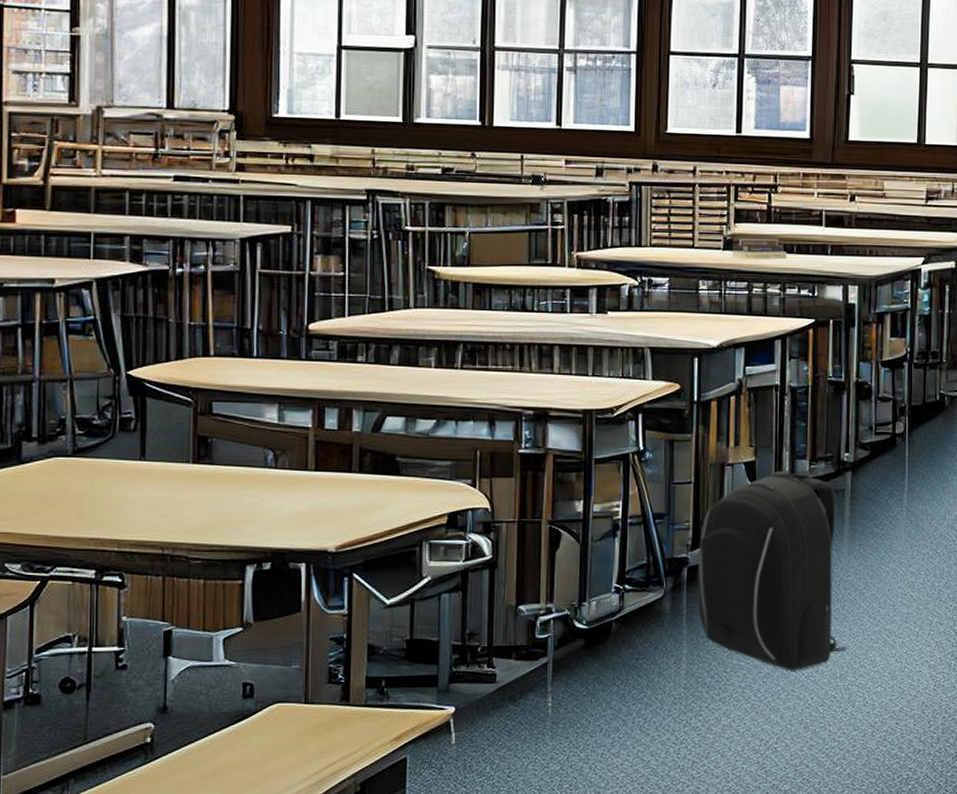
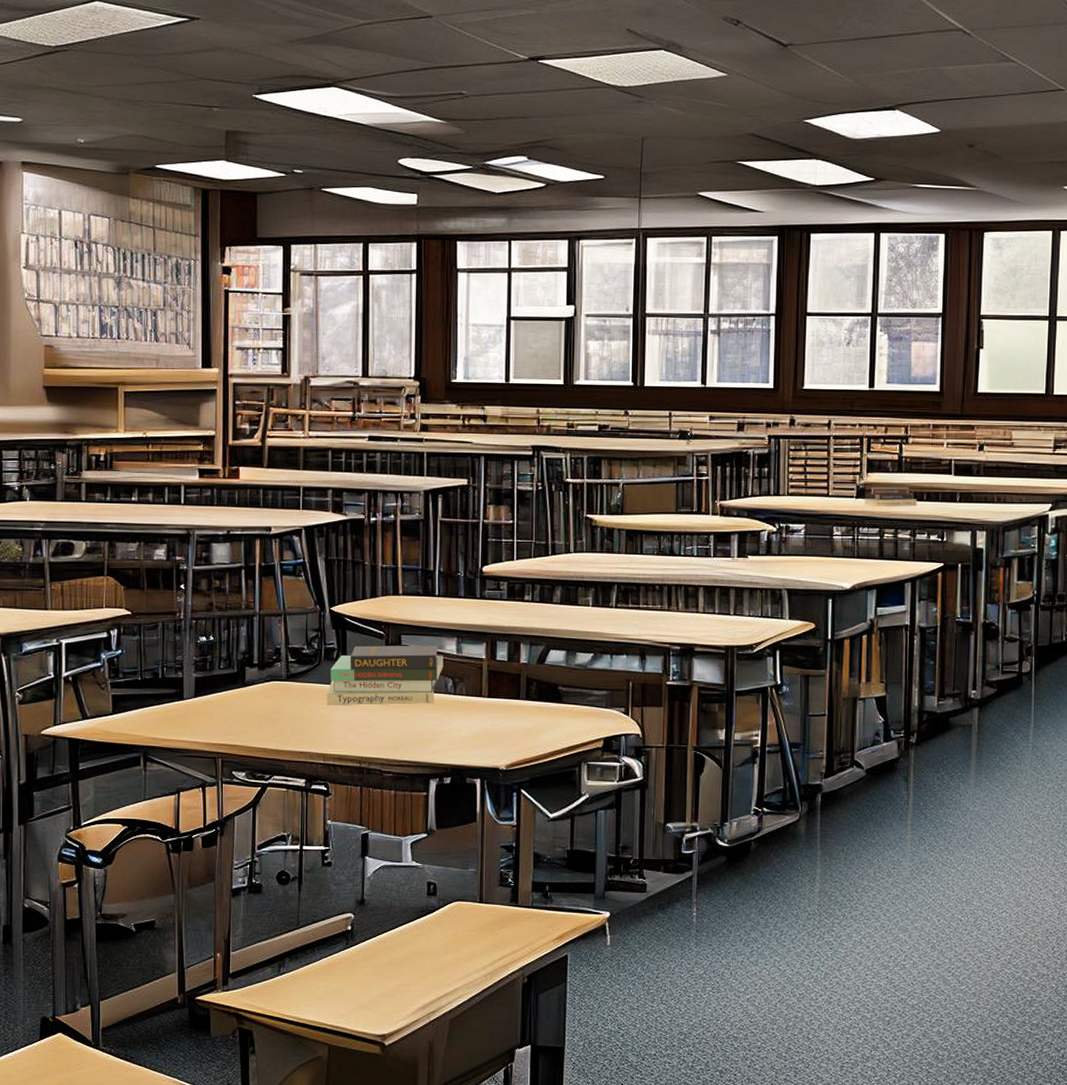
books: none [122,413,263,485] -> present [326,645,444,706]
backpack: present [695,472,848,670] -> none [829,706,974,893]

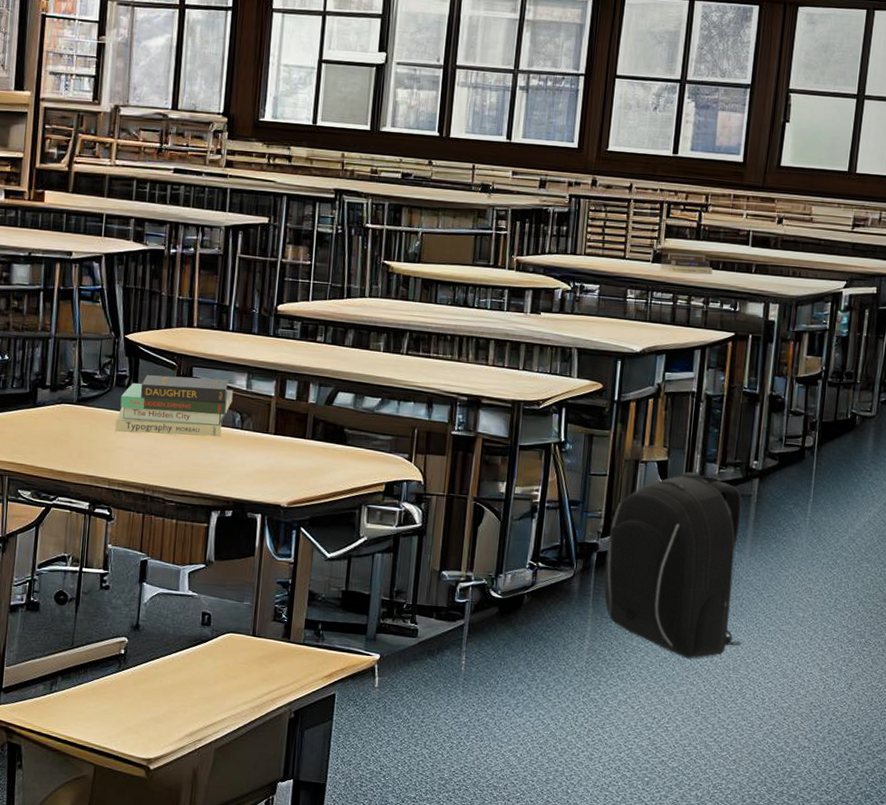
backpack: none [829,706,974,893] -> present [603,472,742,658]

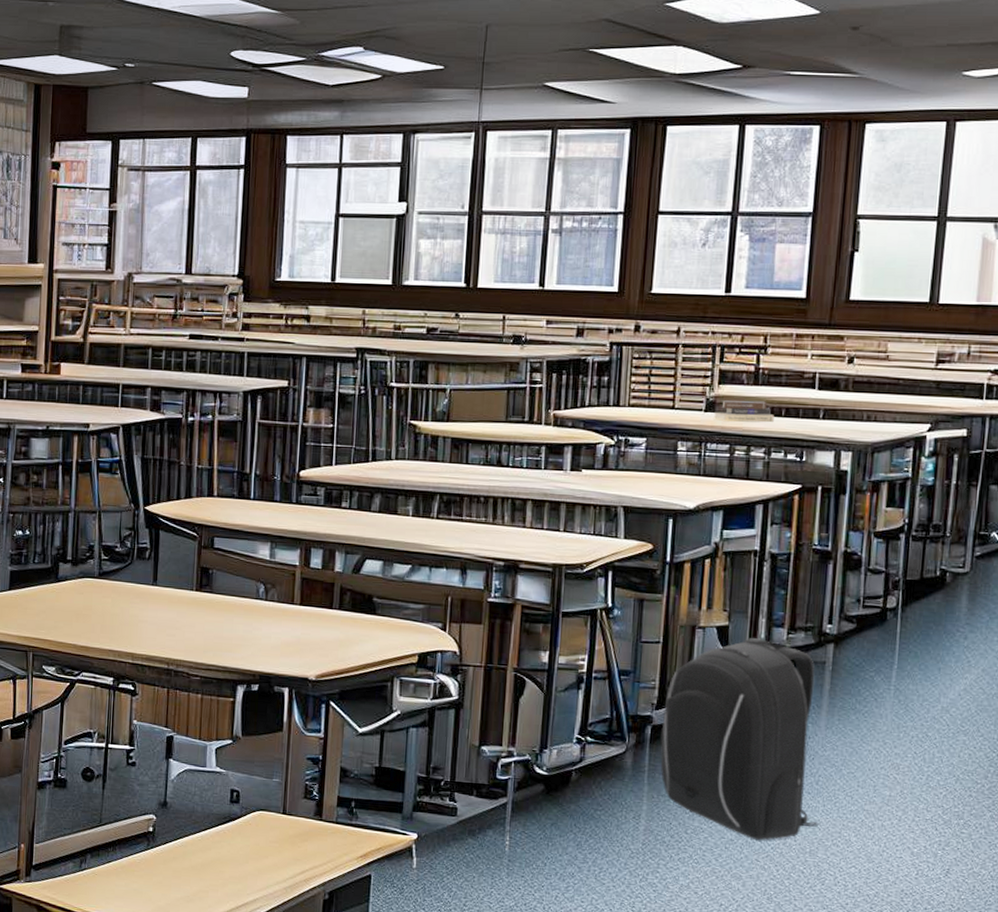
books: present [115,374,233,438] -> none [137,546,256,609]

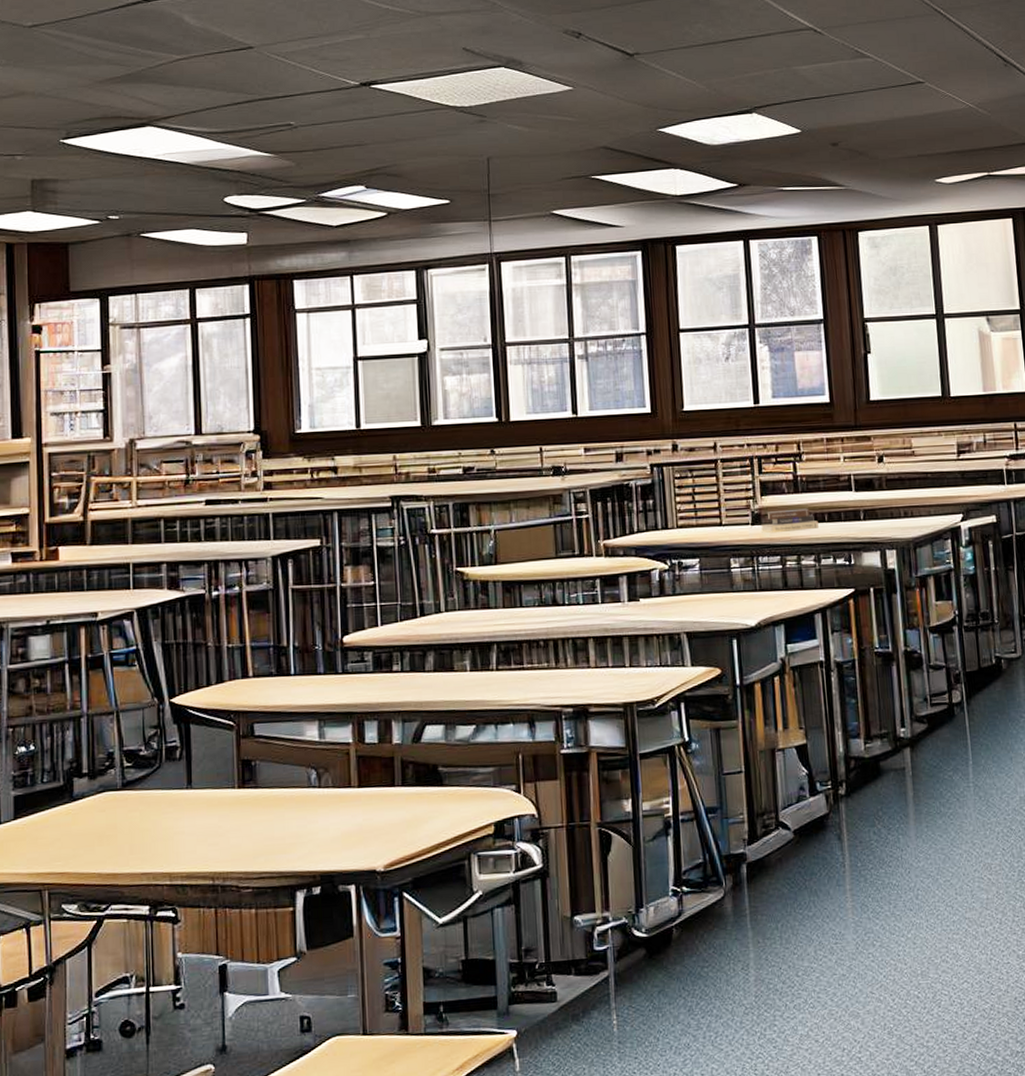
backpack: present [659,638,820,840] -> none [756,753,926,970]

